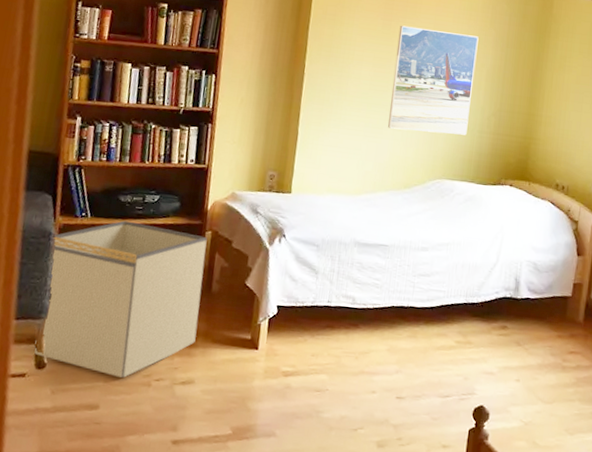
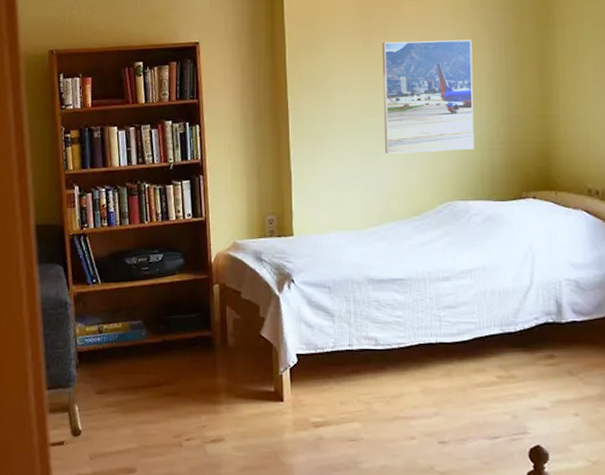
storage bin: present [34,220,207,378] -> none [68,283,219,439]

